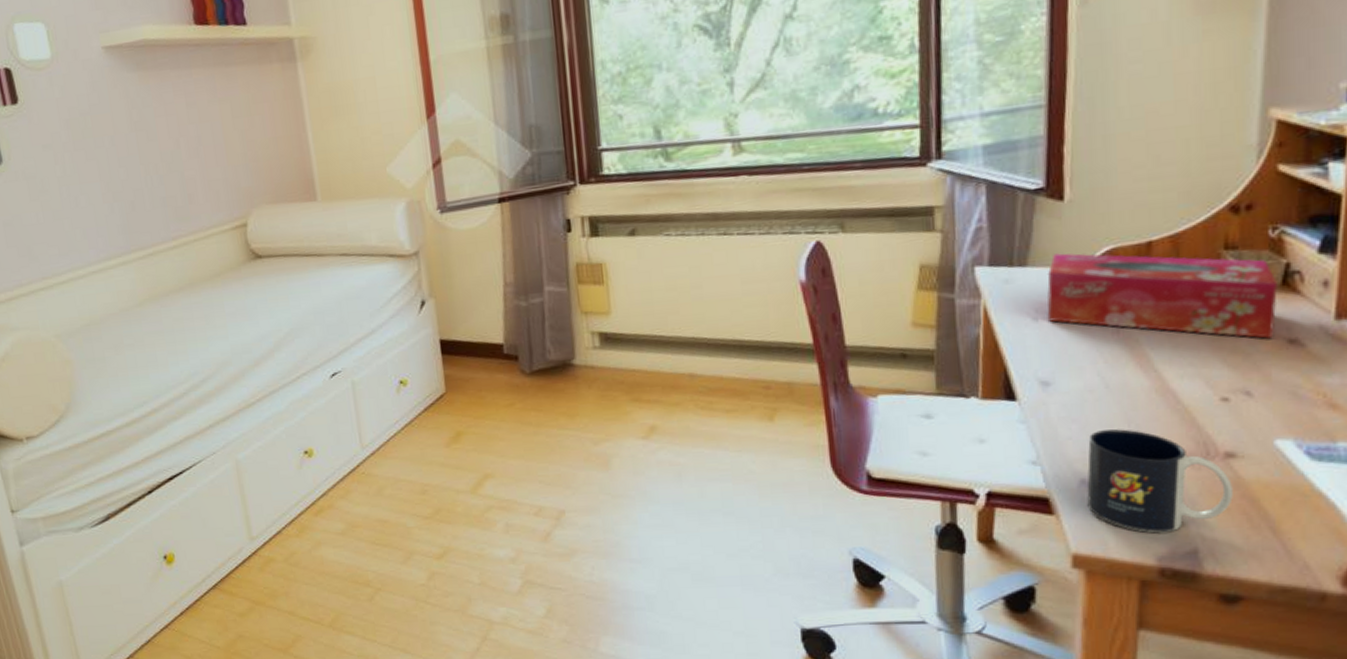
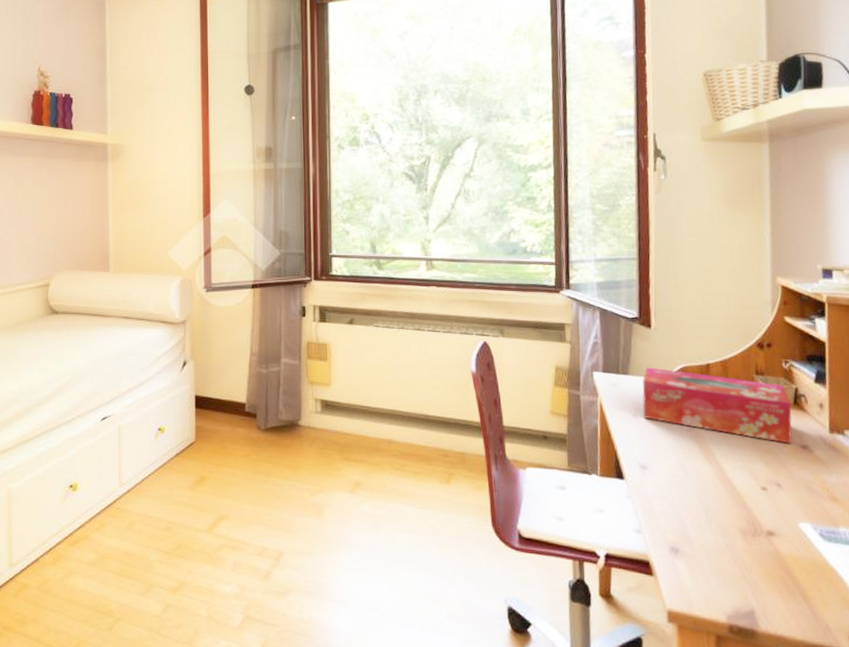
mug: present [1087,429,1233,533] -> none [674,508,775,595]

